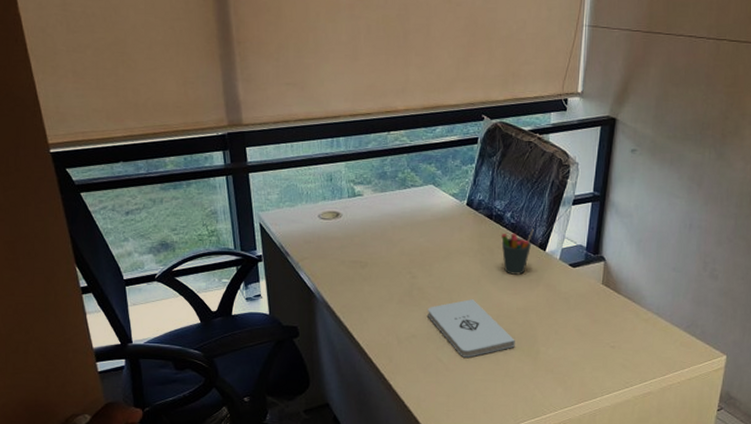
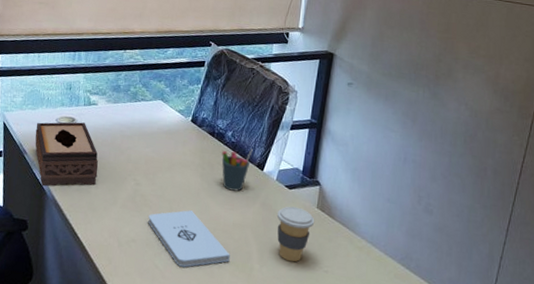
tissue box: none [296,216,370,289] -> present [35,122,99,187]
coffee cup: none [561,285,600,341] -> present [276,206,315,262]

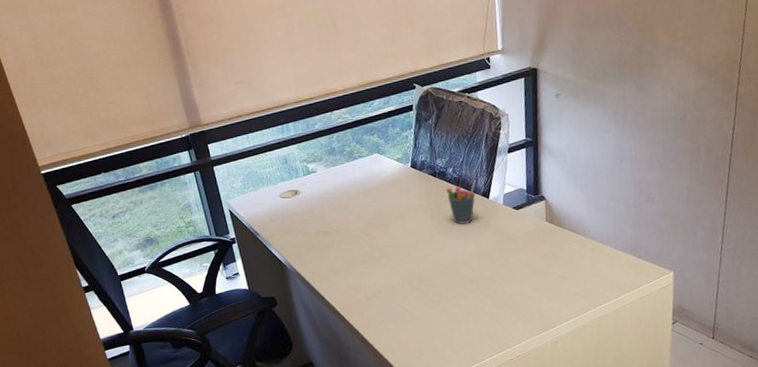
tissue box: present [35,122,99,187] -> none [261,192,332,262]
notepad: present [148,210,230,268] -> none [389,251,473,305]
coffee cup: present [276,206,315,262] -> none [509,225,546,277]

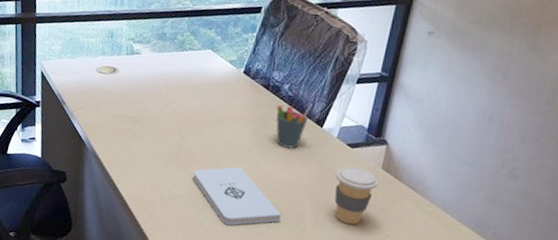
notepad: none [389,251,473,305] -> present [193,167,281,226]
coffee cup: none [509,225,546,277] -> present [334,166,379,225]

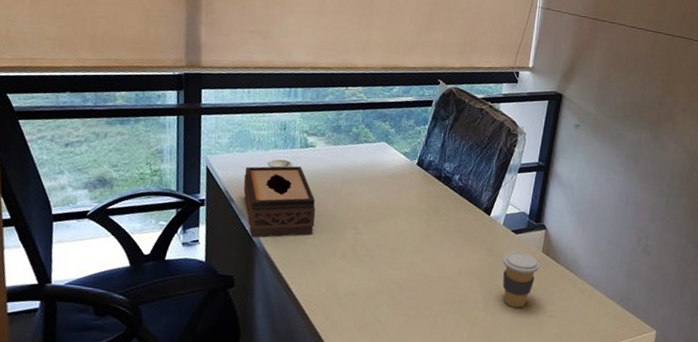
tissue box: none [74,72,141,139] -> present [243,166,316,238]
notepad: present [193,167,281,226] -> none [369,259,455,319]
pen holder: present [276,103,312,149] -> none [448,192,480,238]

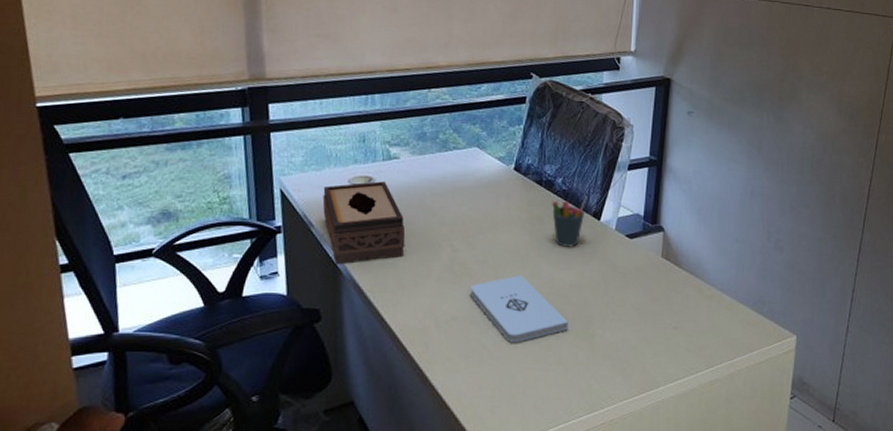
notepad: none [369,259,455,319] -> present [470,275,568,343]
pen holder: none [448,192,480,238] -> present [552,195,587,247]
coffee cup: present [502,251,540,308] -> none [618,258,660,322]

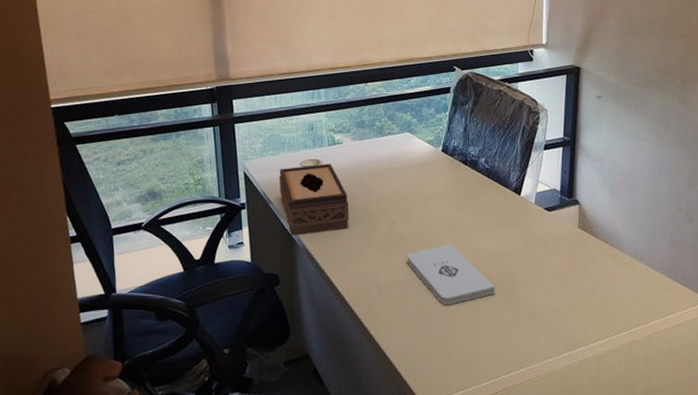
pen holder: present [552,195,587,247] -> none [477,173,508,219]

